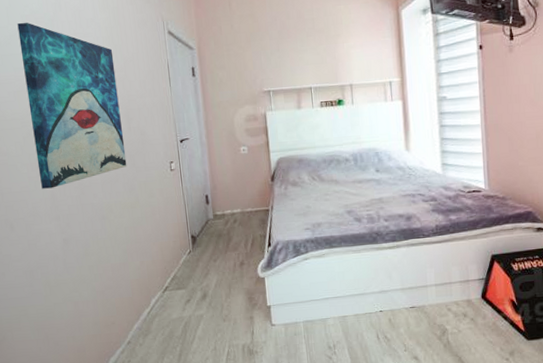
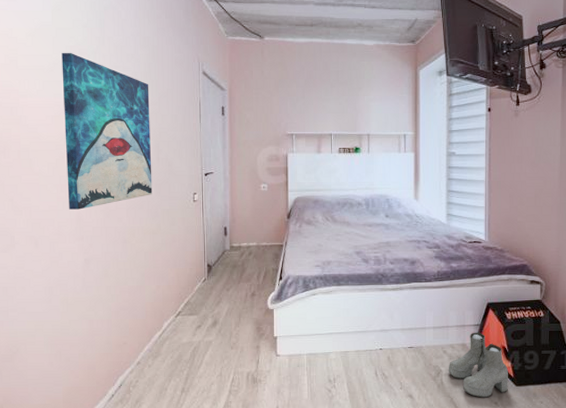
boots: none [454,286,519,355] -> present [449,332,508,398]

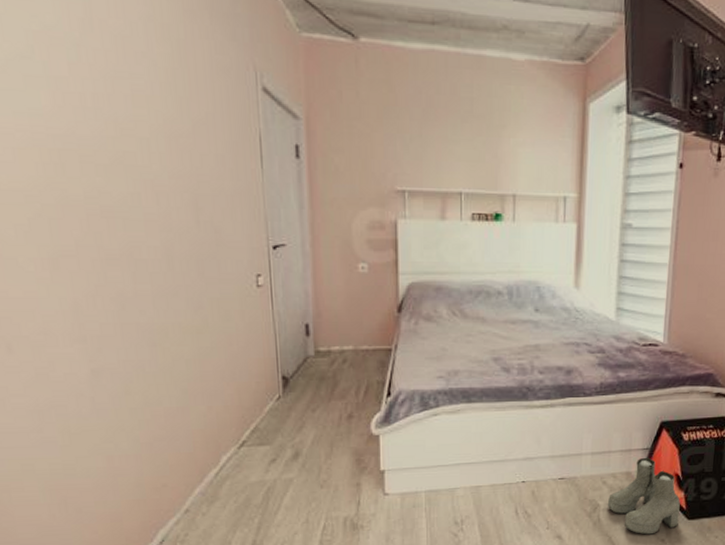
wall art: present [61,52,153,210] -> none [18,40,192,297]

